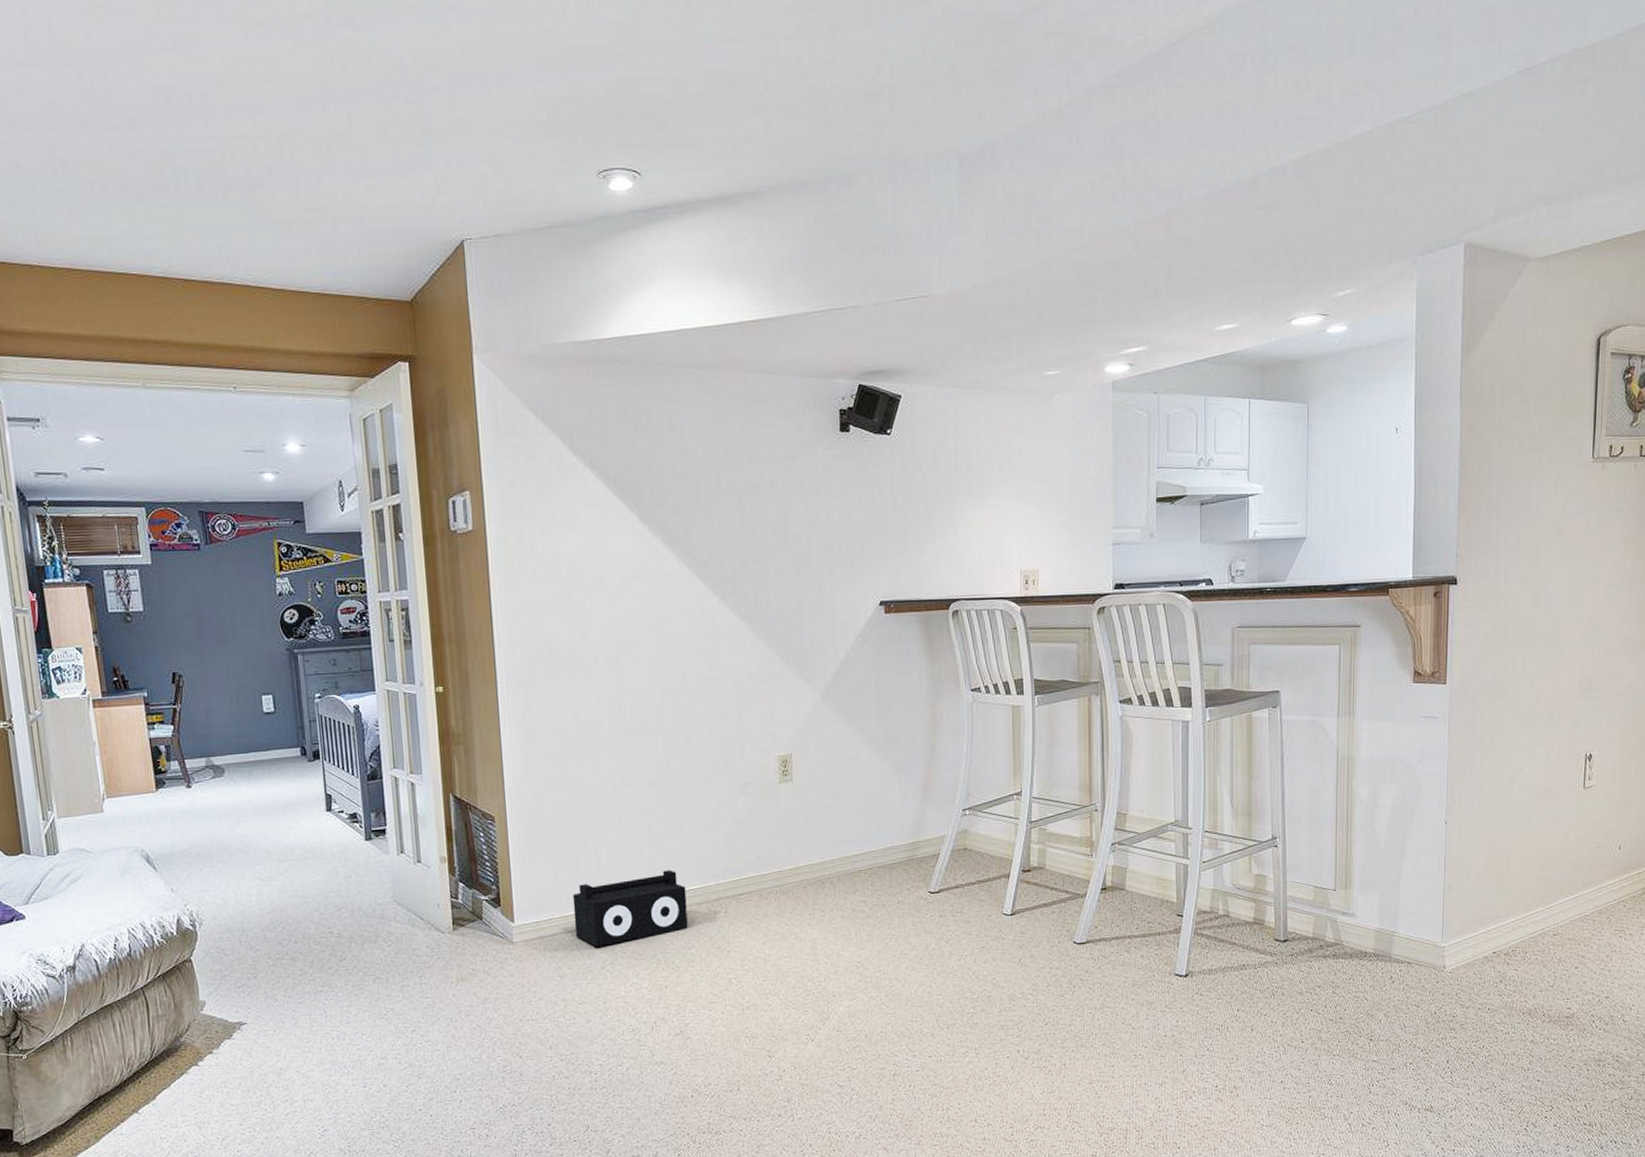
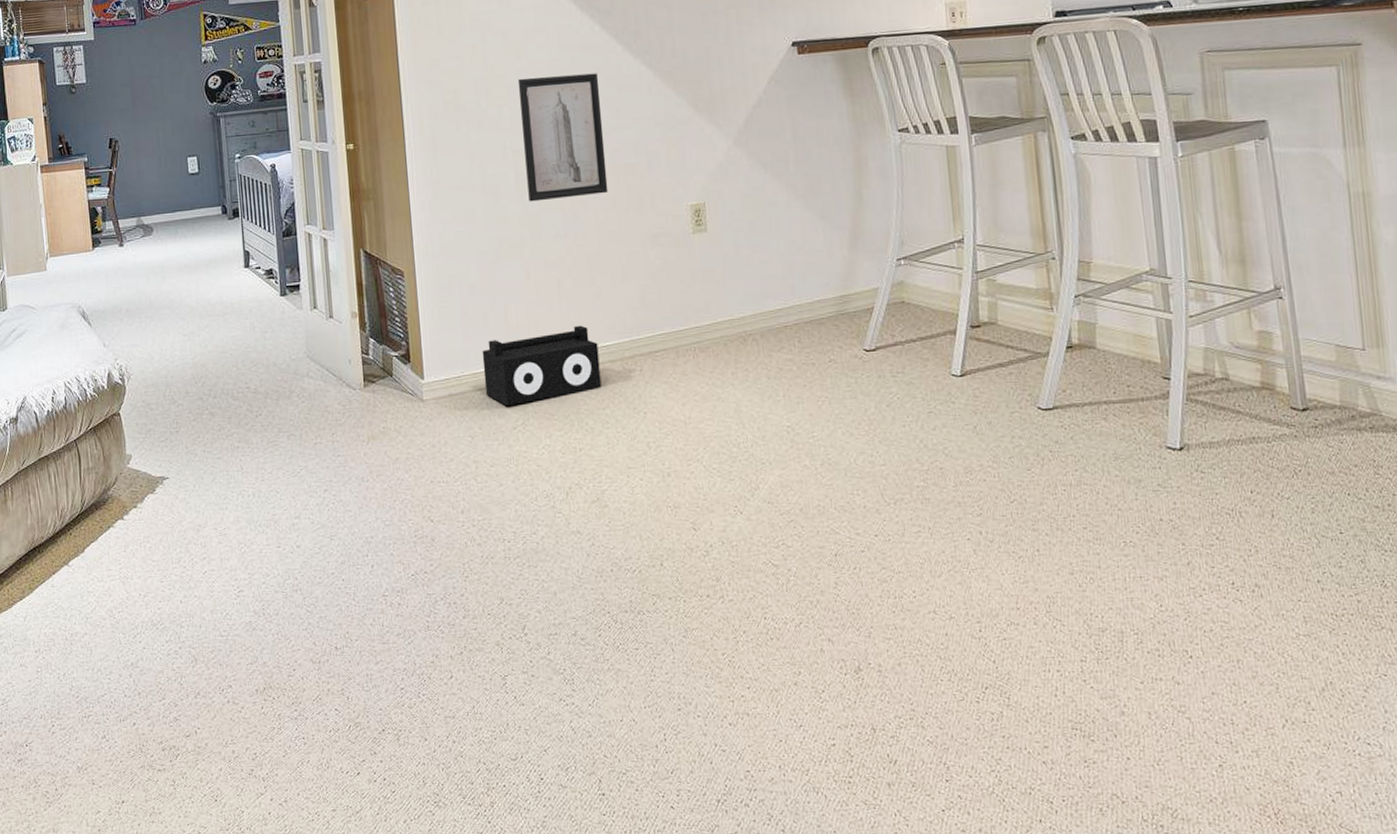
wall art: none [613,623,700,750] -> present [517,73,609,202]

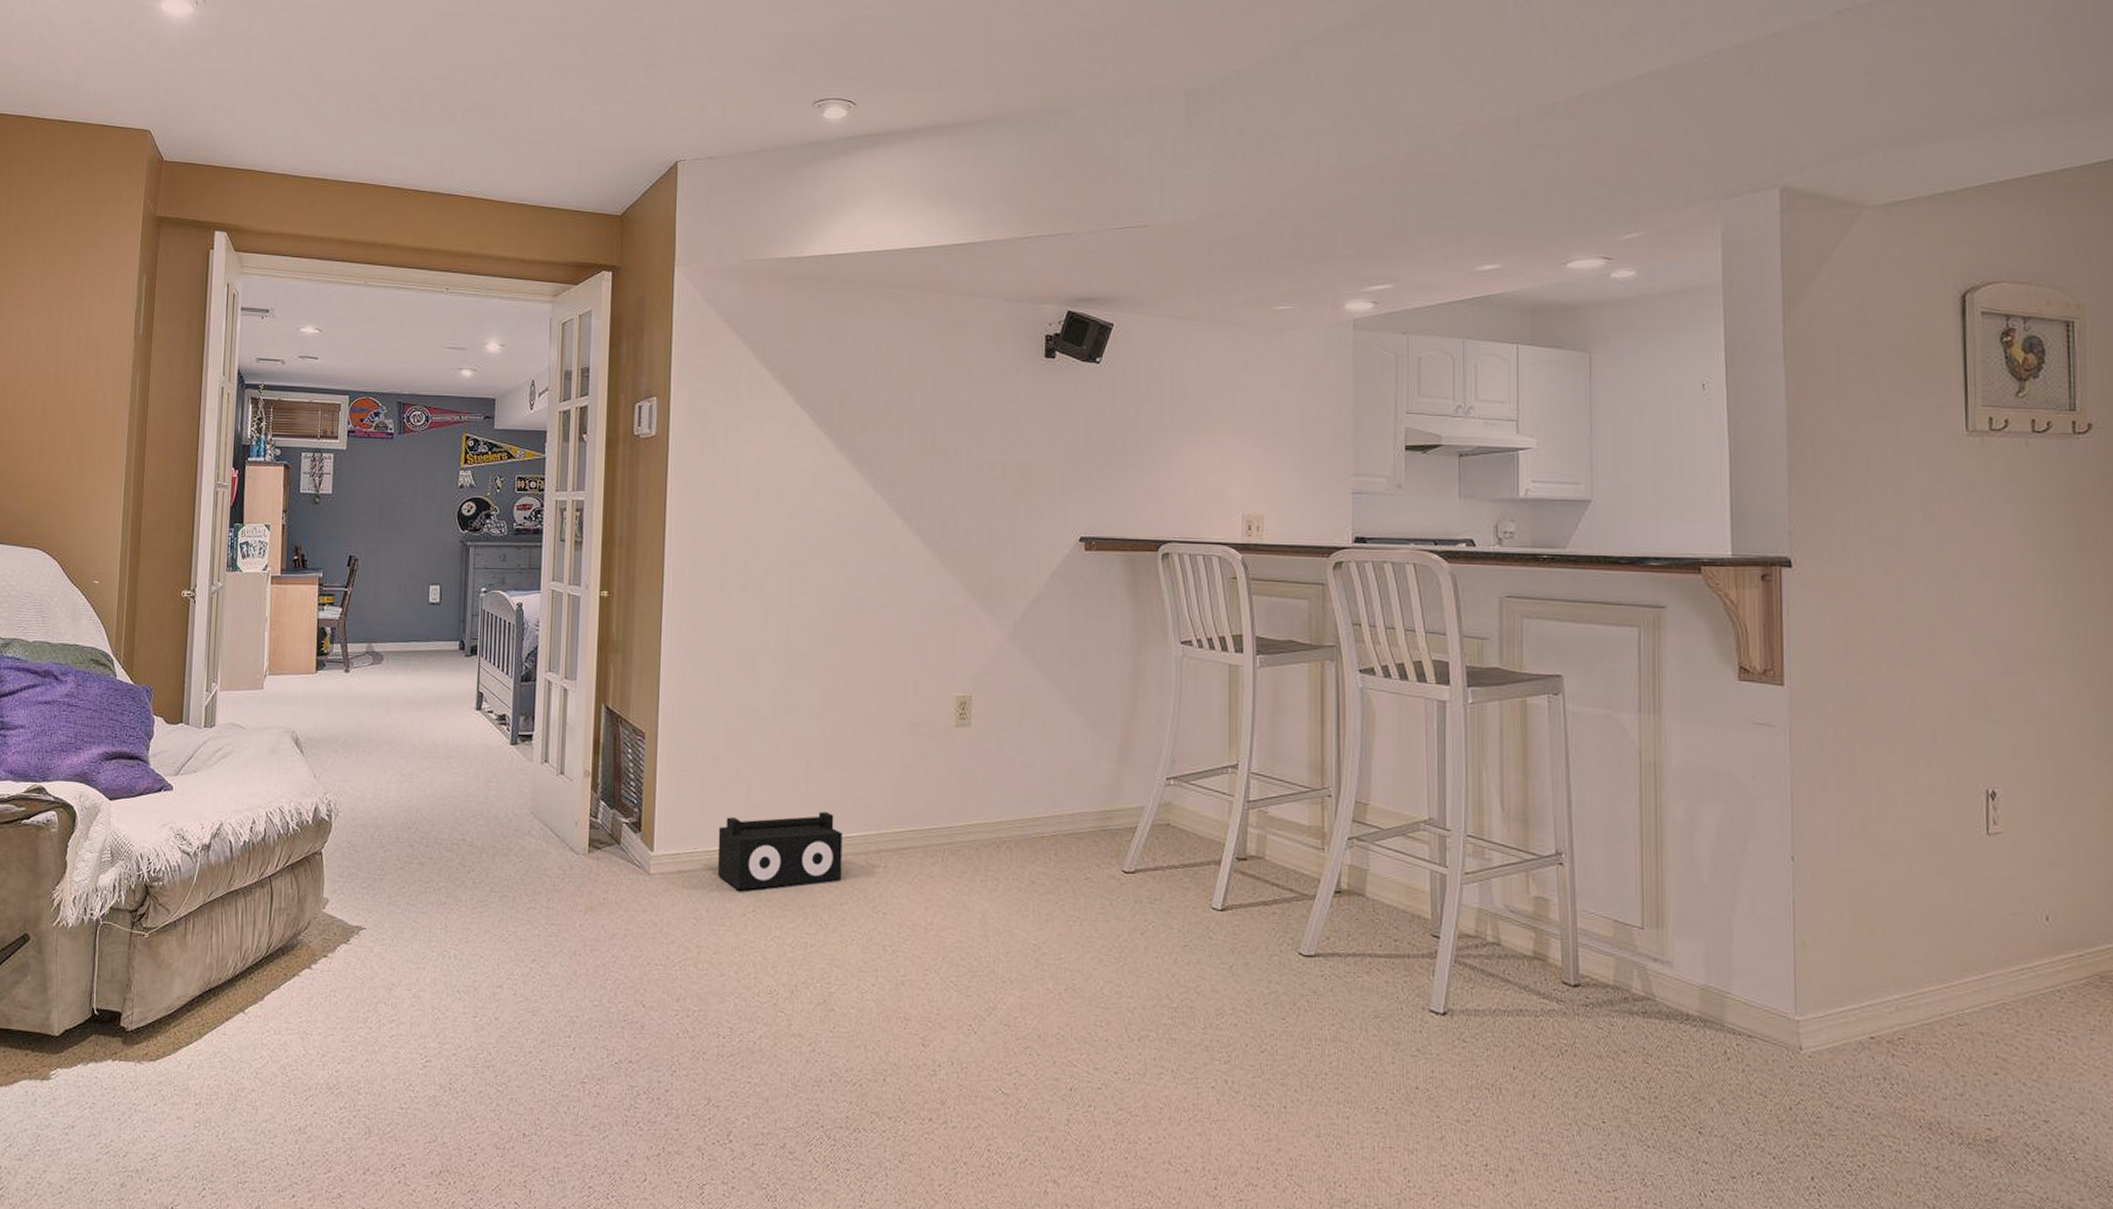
wall art: present [517,73,609,202] -> none [787,542,874,675]

